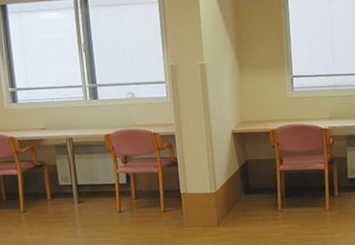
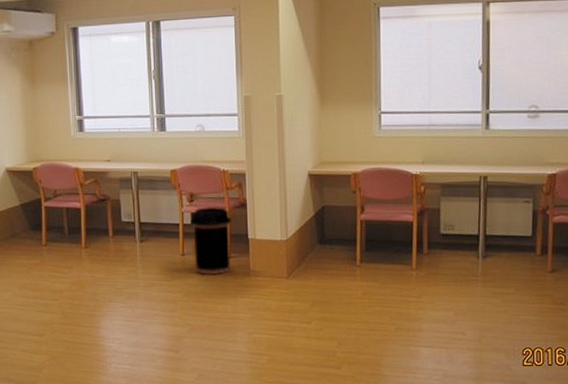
trash can: none [125,165,166,229] -> present [190,206,232,276]

